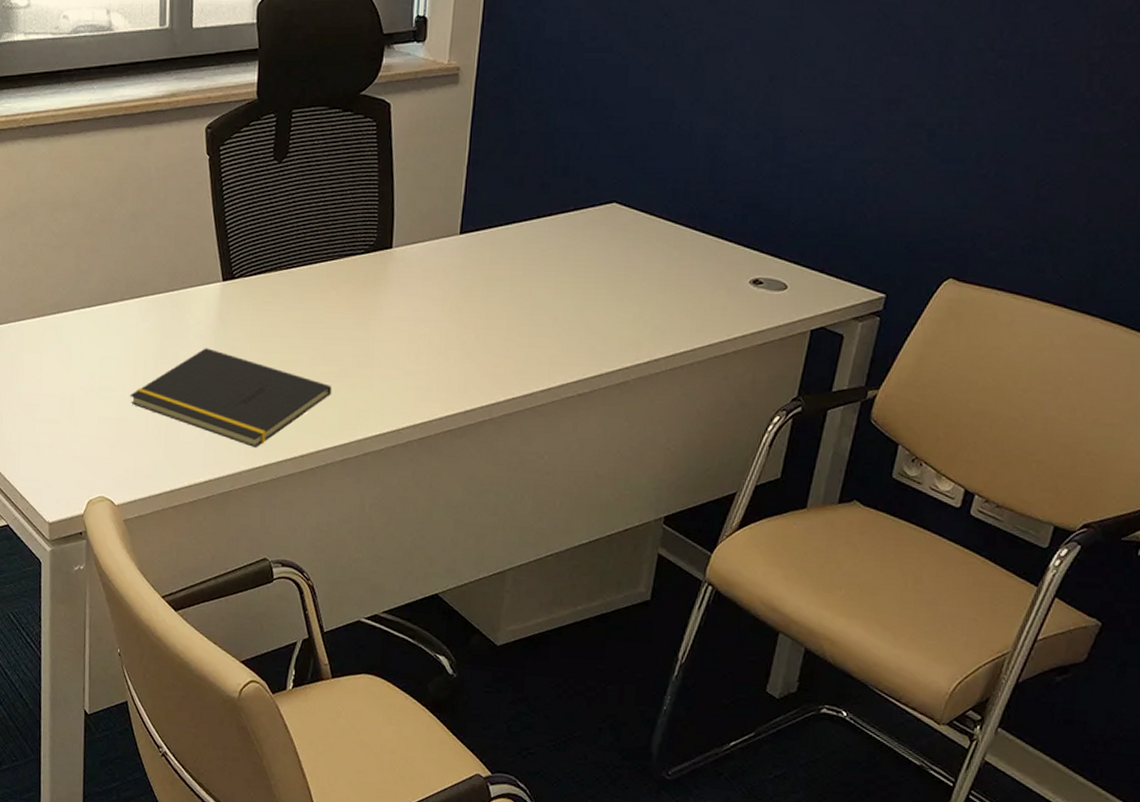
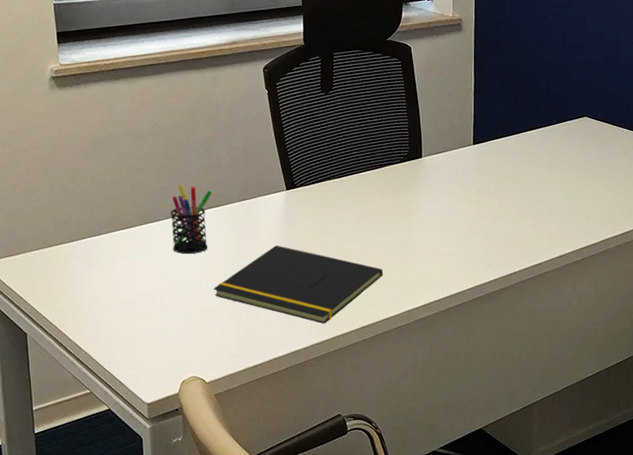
pen holder: none [87,268,137,352] -> present [170,185,213,254]

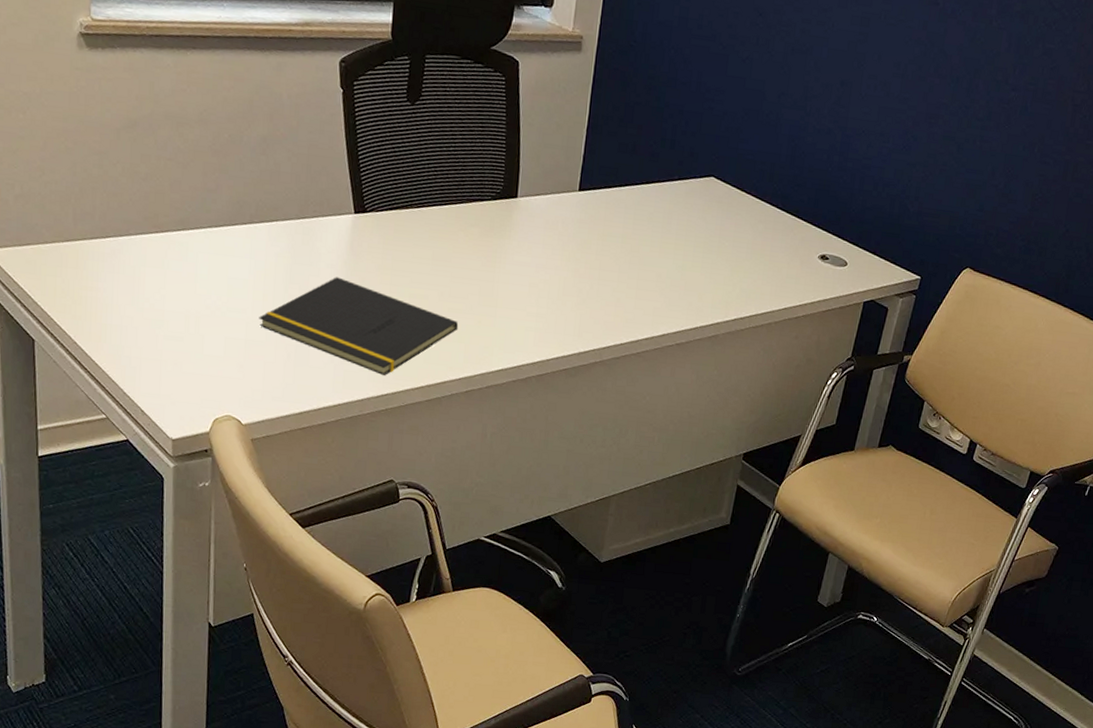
pen holder: present [170,185,213,254] -> none [214,189,267,274]

